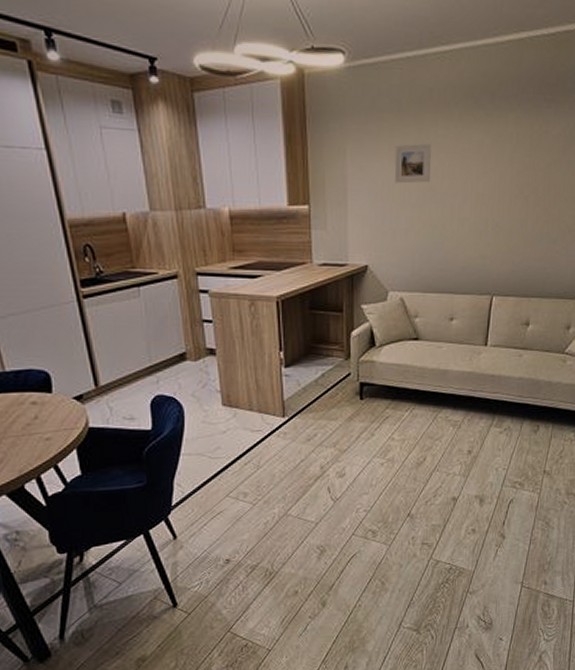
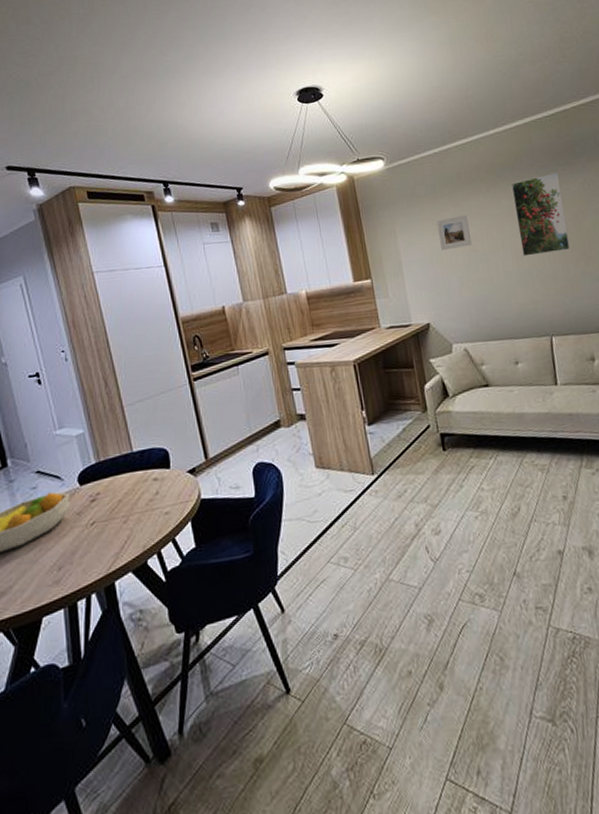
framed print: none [483,109,542,205] -> present [511,172,571,257]

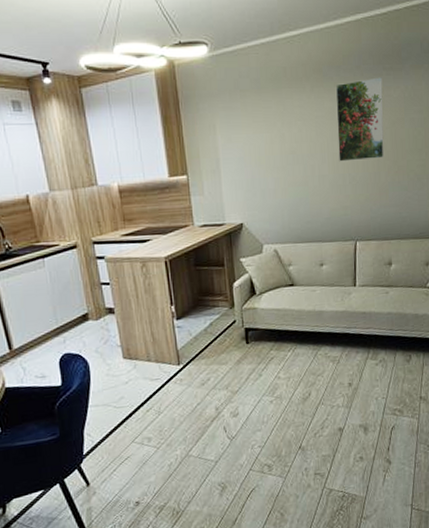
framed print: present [436,214,472,251] -> none [257,113,291,150]

